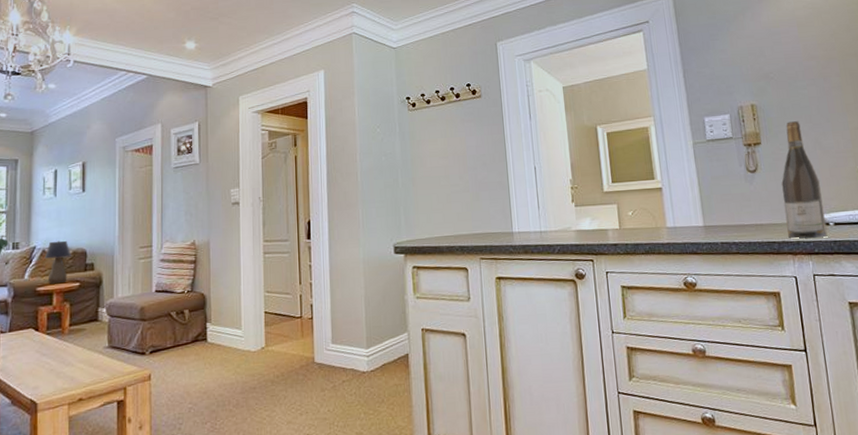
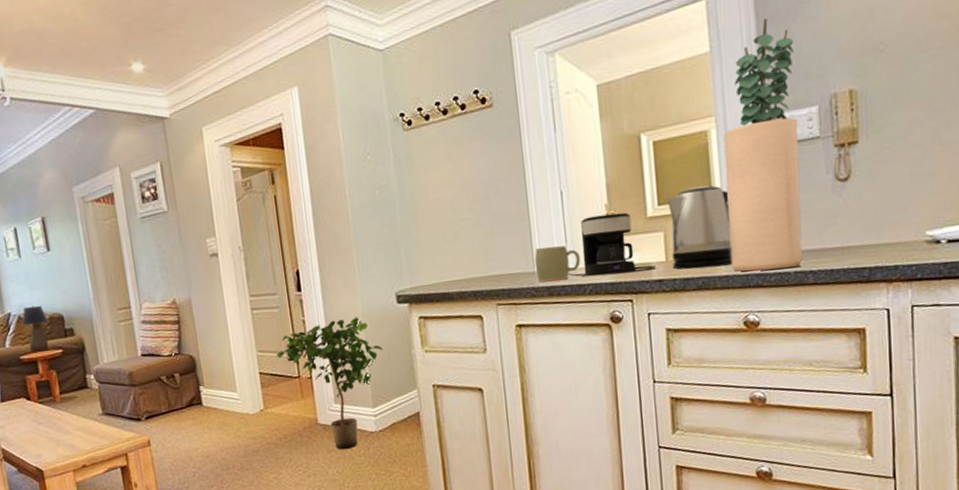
potted plant: none [281,264,379,388] -> present [275,317,383,449]
mug: none [512,211,551,242] -> present [534,246,581,283]
coffee maker: none [539,187,613,239] -> present [567,212,657,277]
kettle: none [619,169,672,236] -> present [668,185,733,270]
vase: none [660,49,727,241] -> present [723,19,803,272]
wine bottle: present [781,121,828,239] -> none [880,108,937,262]

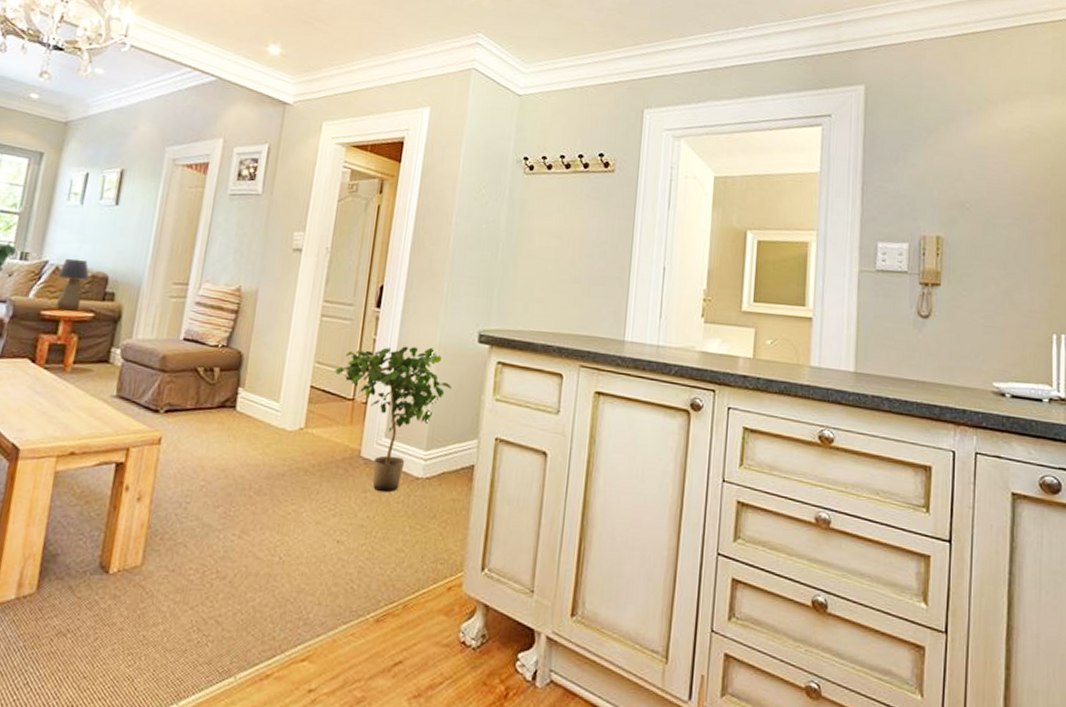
mug: present [534,246,581,283] -> none [625,317,671,356]
coffee maker: present [567,212,657,277] -> none [656,297,744,365]
kettle: present [668,185,733,270] -> none [758,291,819,376]
vase: present [723,19,803,272] -> none [814,156,894,392]

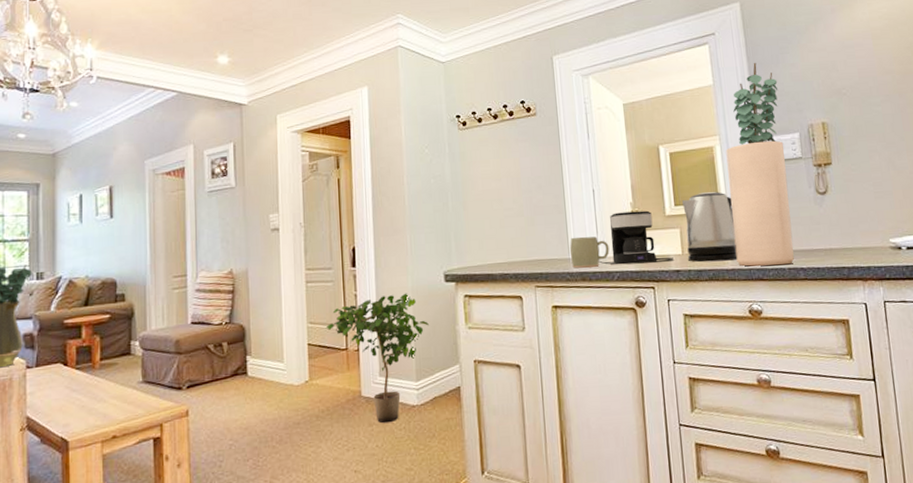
table lamp: present [56,258,90,311] -> none [71,270,100,317]
mug: none [625,317,671,356] -> present [569,236,610,269]
coffee maker: none [656,297,744,365] -> present [598,210,675,265]
kettle: none [758,291,819,376] -> present [682,191,738,262]
vase: none [814,156,894,392] -> present [726,63,795,267]

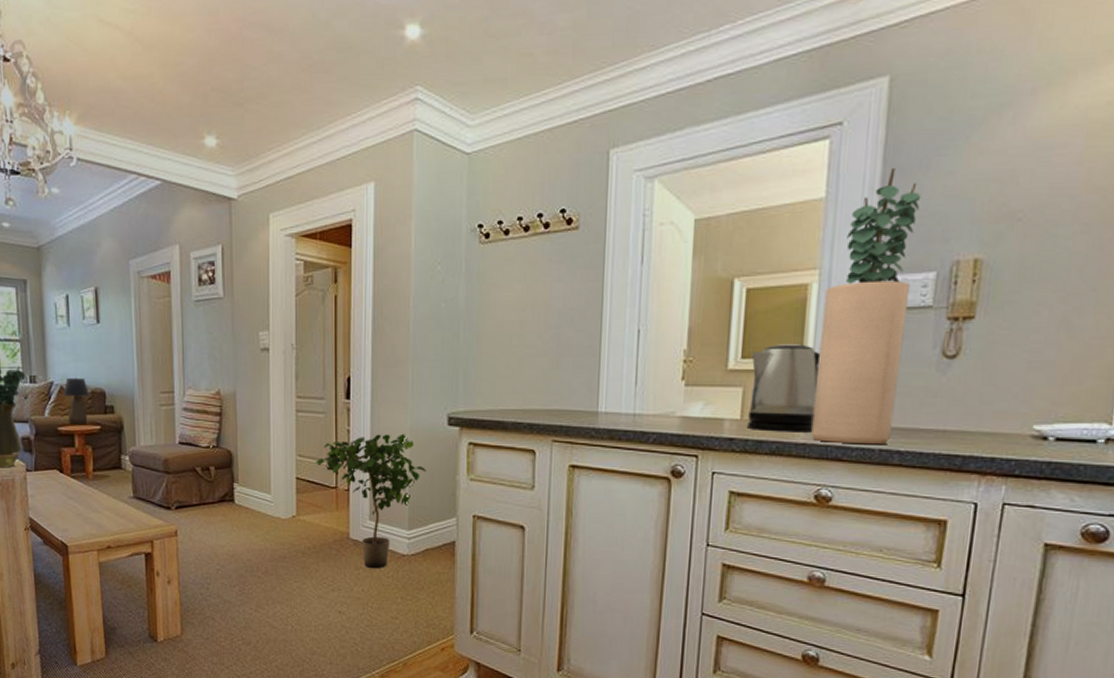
table lamp: none [71,270,100,317] -> present [63,377,90,425]
mug: present [569,236,610,269] -> none [598,386,649,425]
coffee maker: present [598,210,675,265] -> none [632,361,730,428]

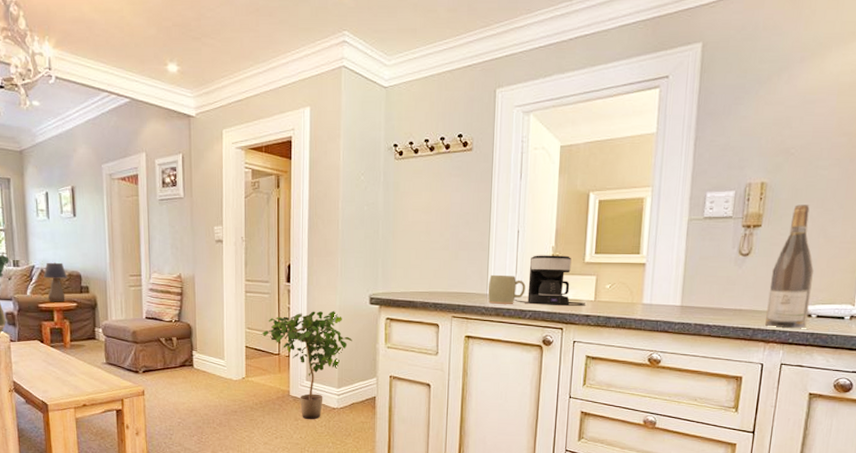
mug: none [598,386,649,425] -> present [487,274,526,304]
coffee maker: none [632,361,730,428] -> present [513,255,587,307]
kettle: present [746,343,820,433] -> none [598,242,652,311]
vase: present [811,168,922,445] -> none [646,112,725,321]
wine bottle: none [979,288,1053,455] -> present [764,205,815,328]

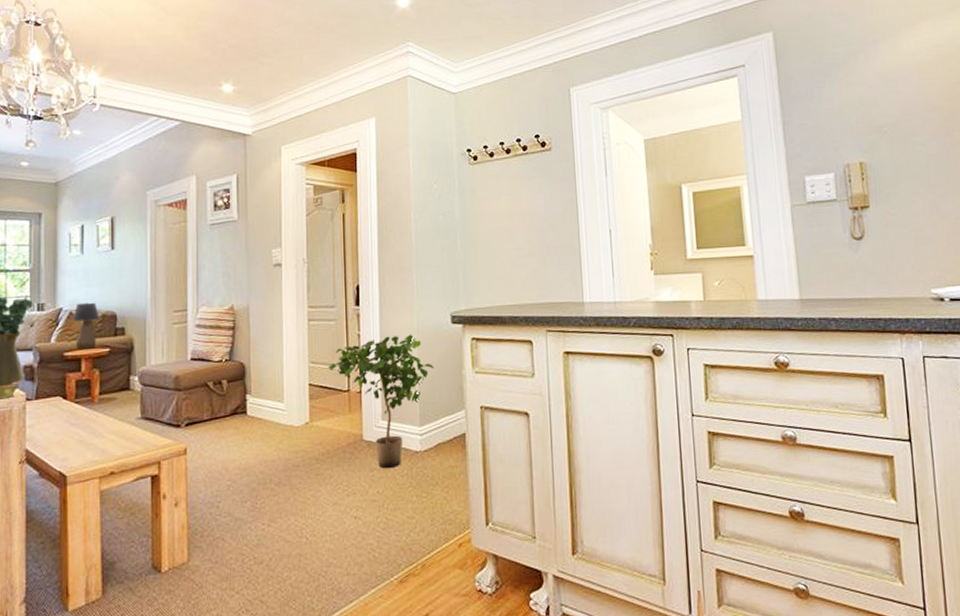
mug: present [487,274,526,304] -> none [583,279,626,313]
coffee maker: present [513,255,587,307] -> none [613,253,696,311]
wine bottle: present [764,205,815,328] -> none [890,182,942,315]

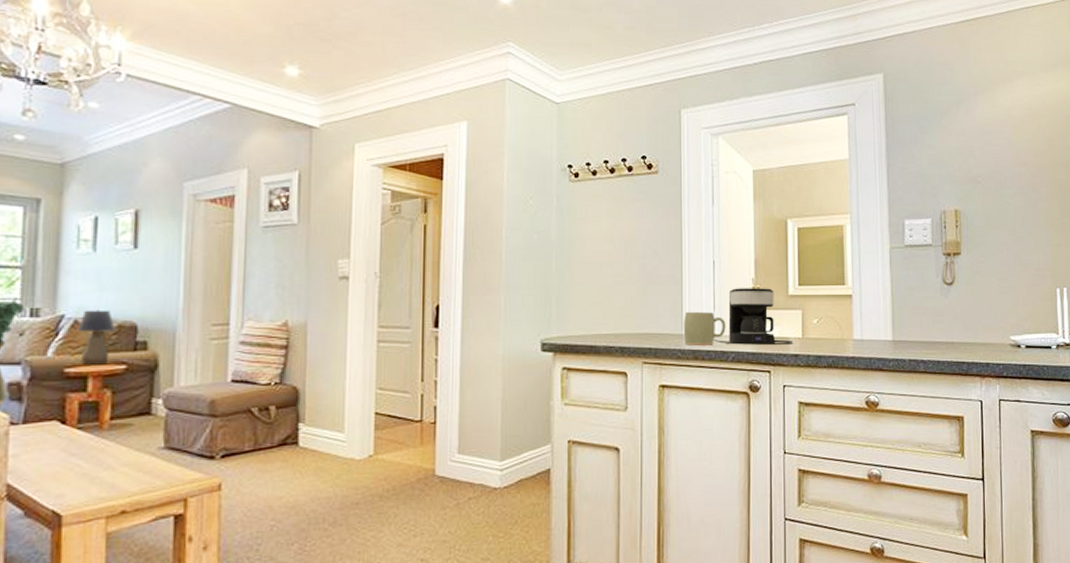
potted plant: present [327,334,434,468] -> none [397,361,519,506]
mug: none [583,279,626,313] -> present [683,311,726,346]
coffee maker: none [613,253,696,311] -> present [713,288,794,346]

